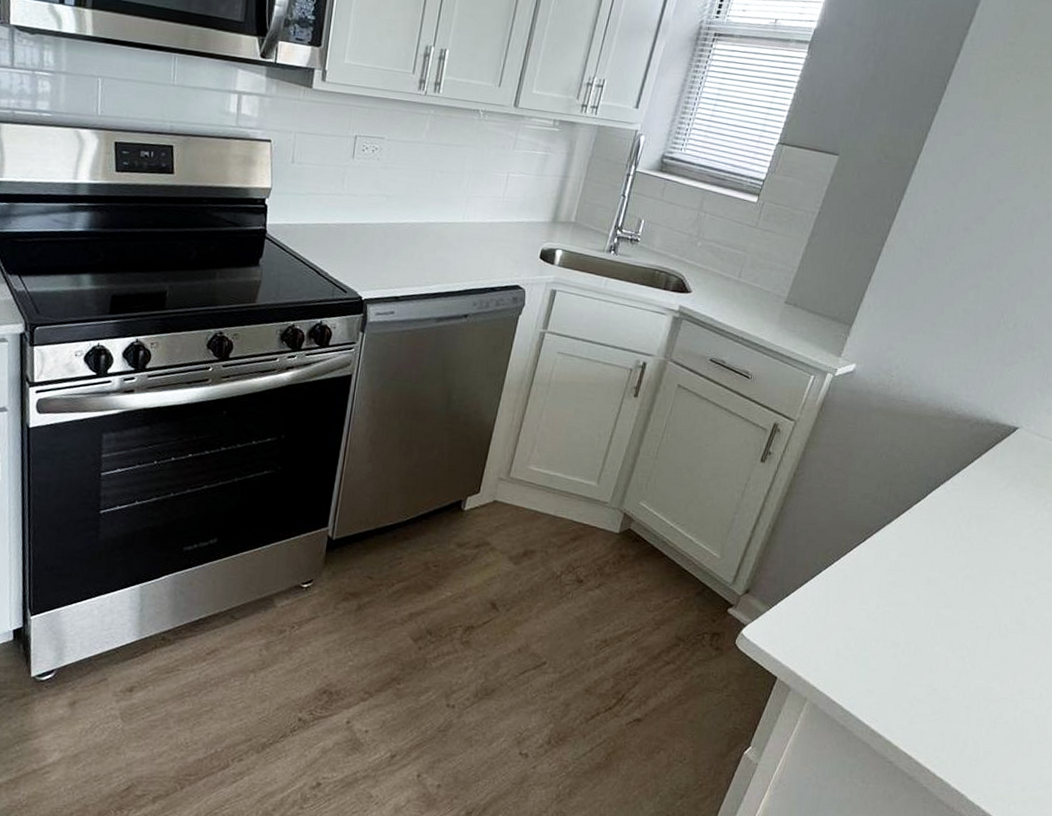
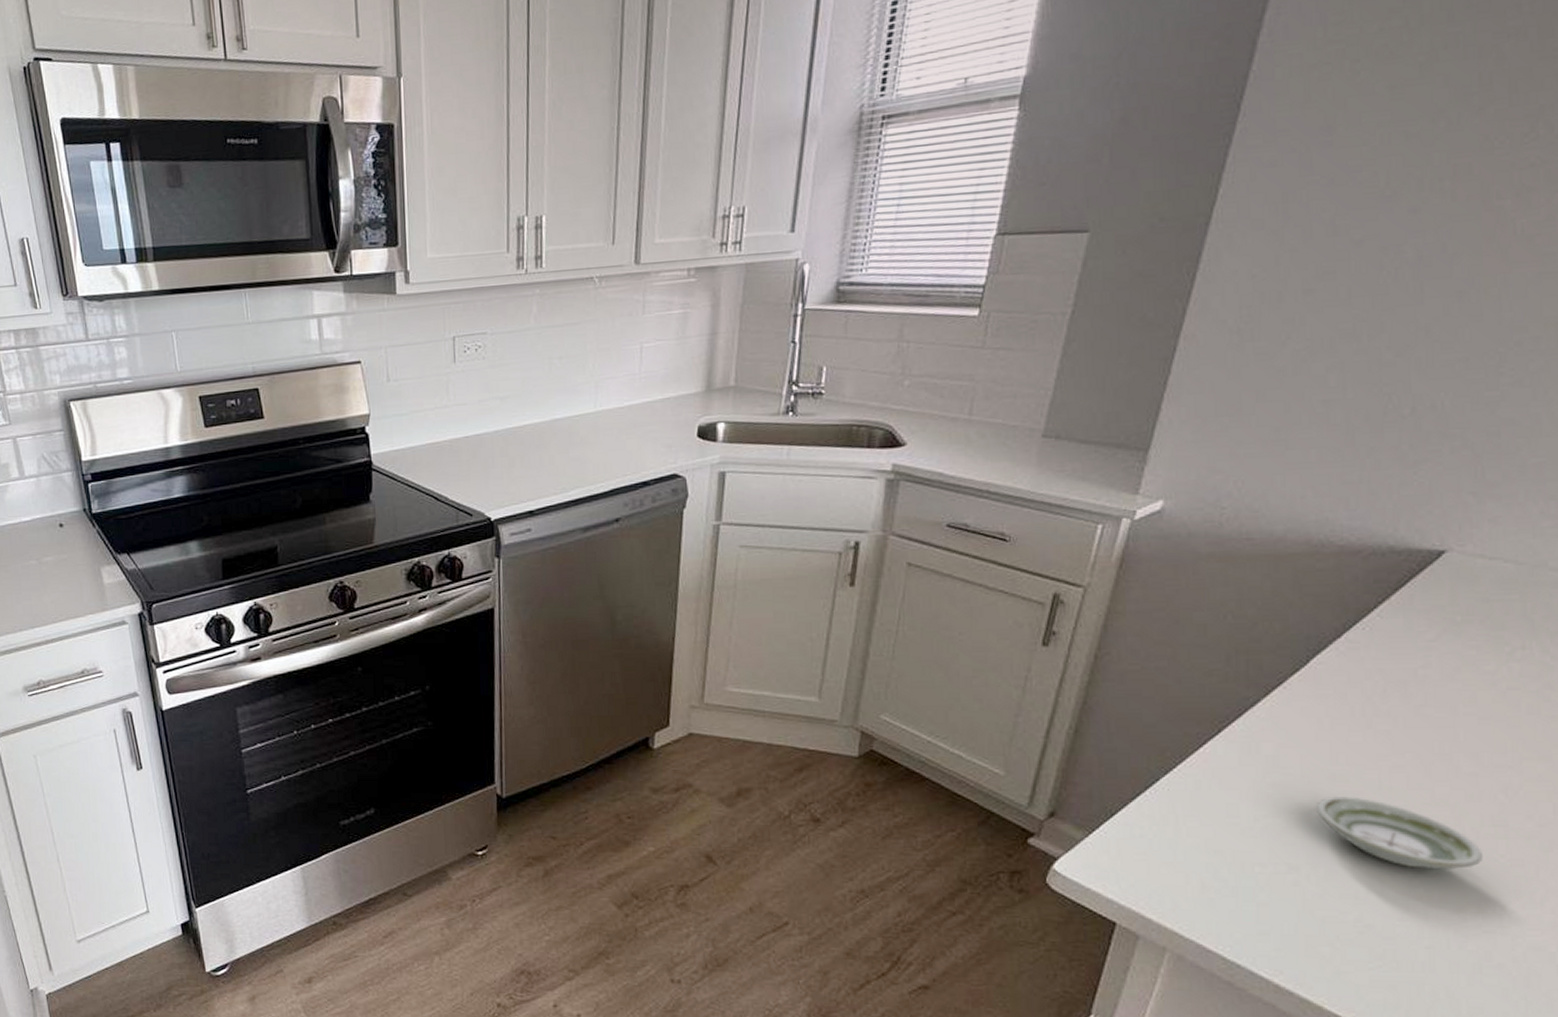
saucer: none [915,594,1008,653] -> present [1315,797,1482,869]

